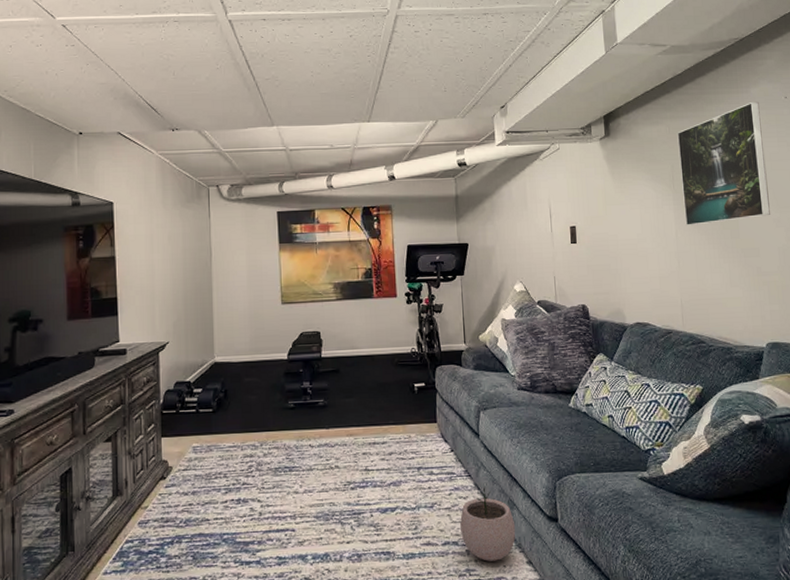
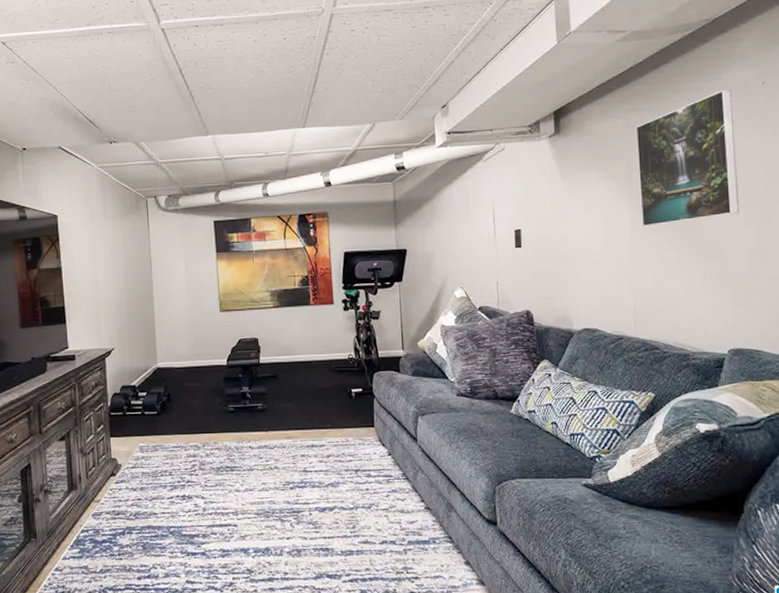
plant pot: present [460,486,516,562] -> none [397,489,454,561]

